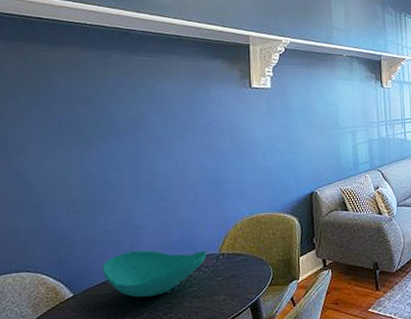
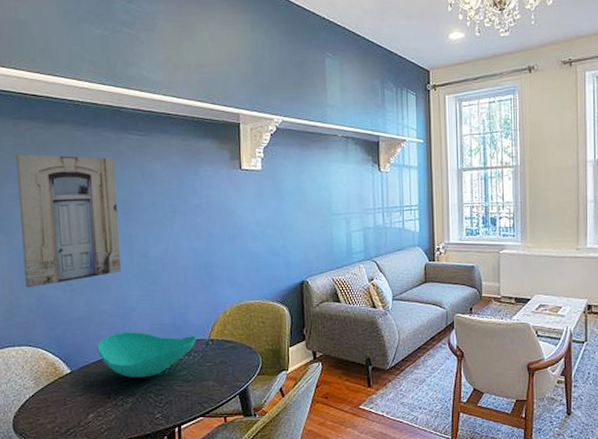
wall art: none [18,76,130,212] -> present [16,154,122,289]

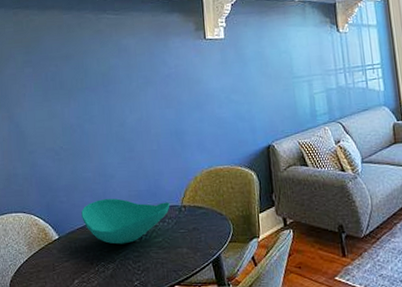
wall art: present [16,154,122,289] -> none [15,36,102,159]

